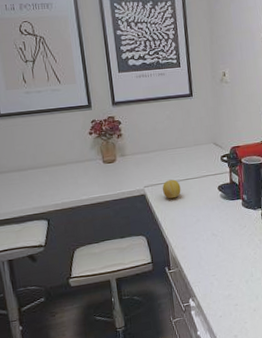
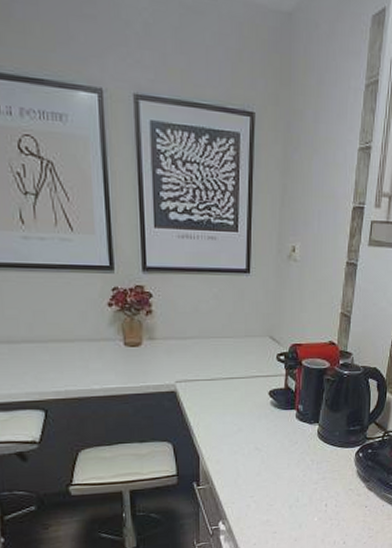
fruit: present [162,179,181,199] -> none [198,376,222,400]

